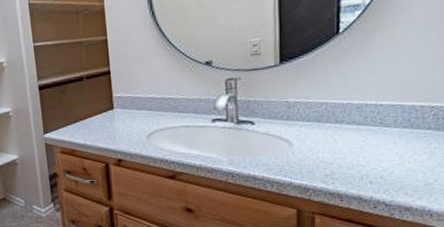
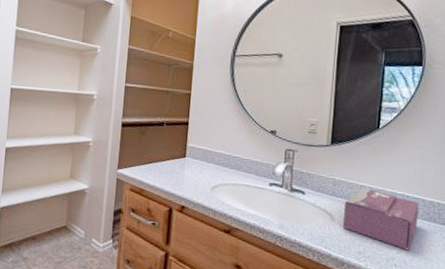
tissue box: none [302,104,397,165] -> present [342,187,419,251]

